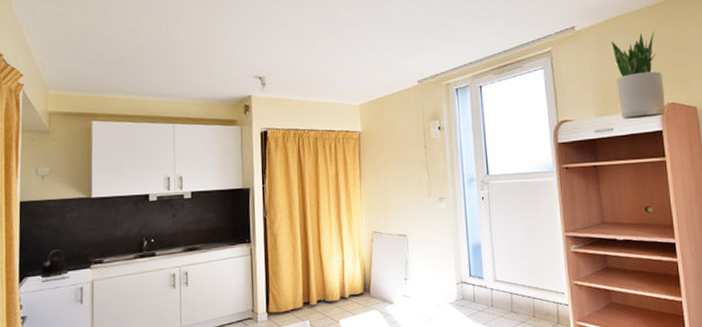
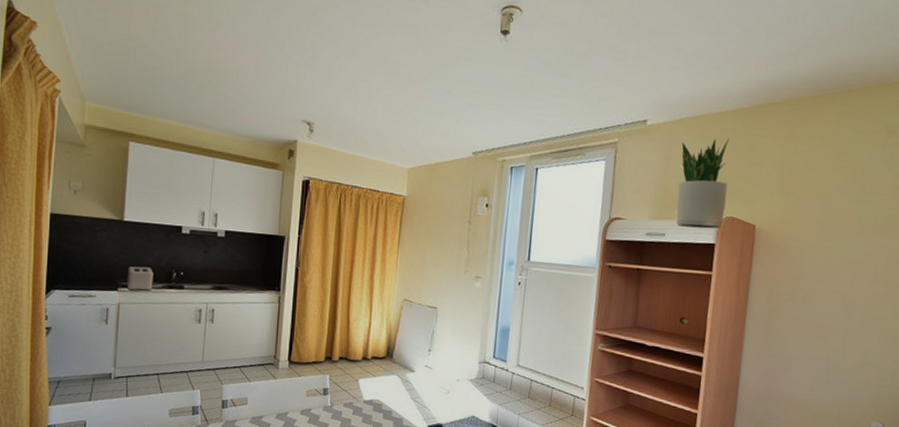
kettle: present [40,249,69,278] -> none [67,267,96,295]
toaster: none [98,239,125,267] -> present [126,266,153,292]

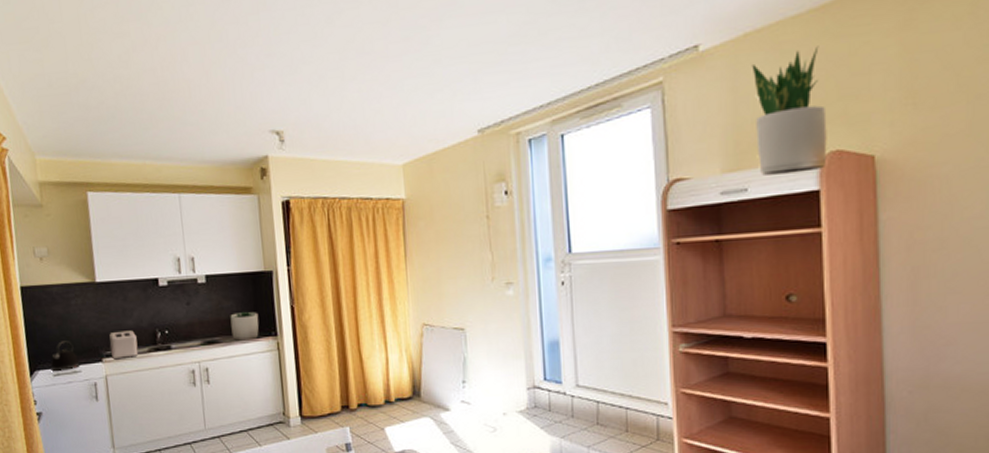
kettle: none [67,267,96,295] -> present [50,341,80,372]
planter: none [240,266,267,292] -> present [230,311,260,341]

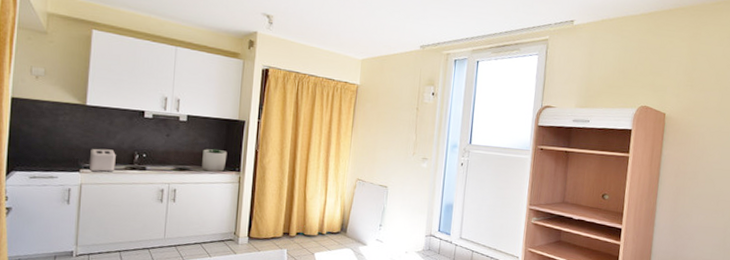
kettle: present [50,341,80,372] -> none [28,149,58,176]
planter: present [751,46,827,175] -> none [598,37,644,117]

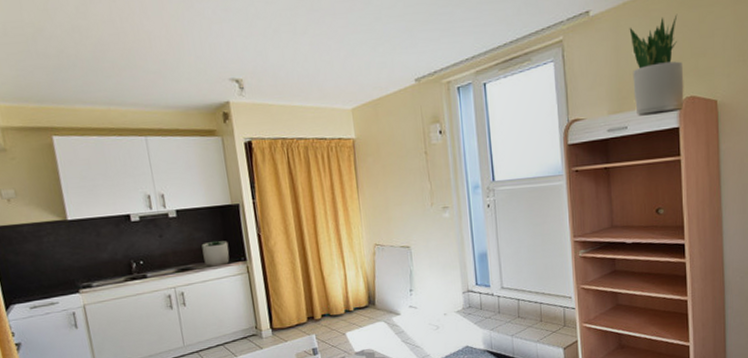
toaster: present [89,148,116,173] -> none [84,262,115,291]
planter: none [598,37,644,117] -> present [629,14,684,116]

